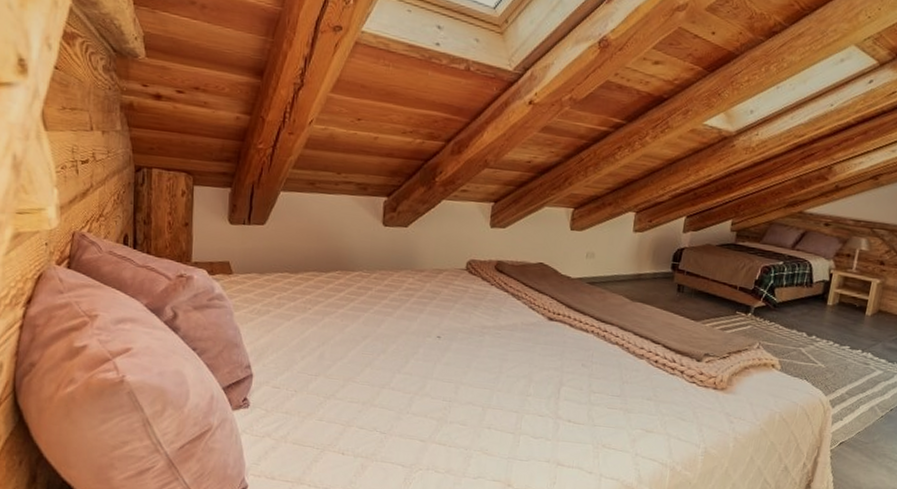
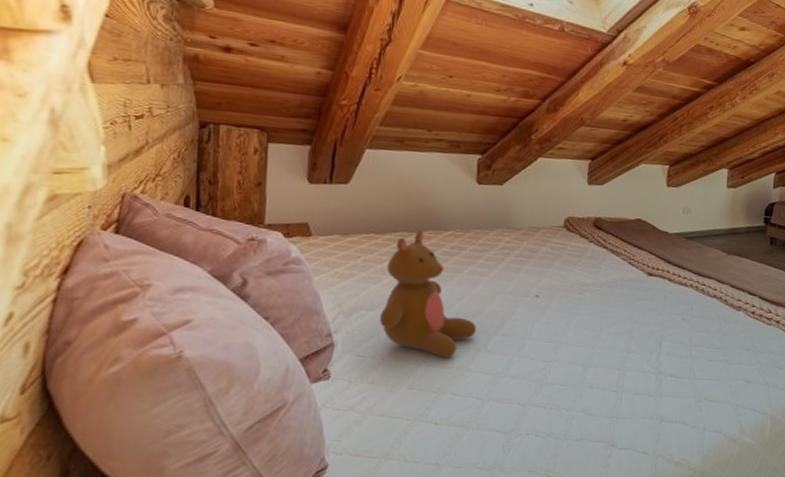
teddy bear: none [292,270,382,393] -> present [379,230,477,358]

